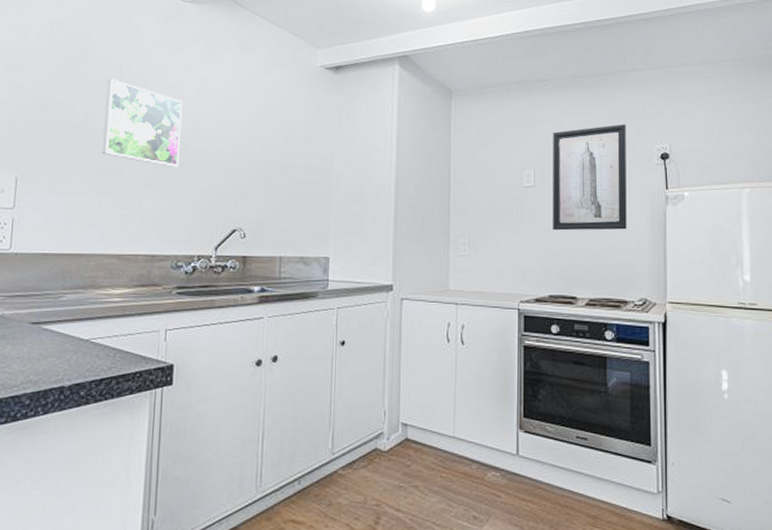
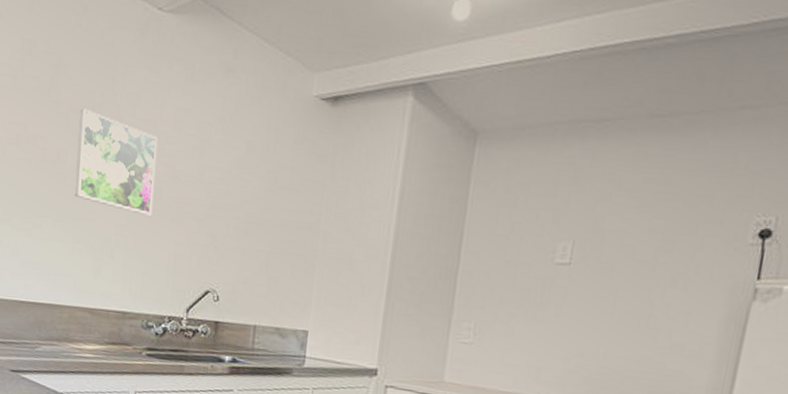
wall art: present [553,124,627,231] -> none [585,185,716,329]

